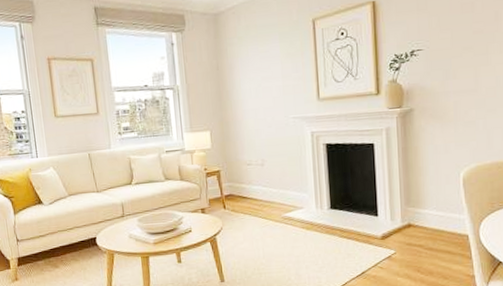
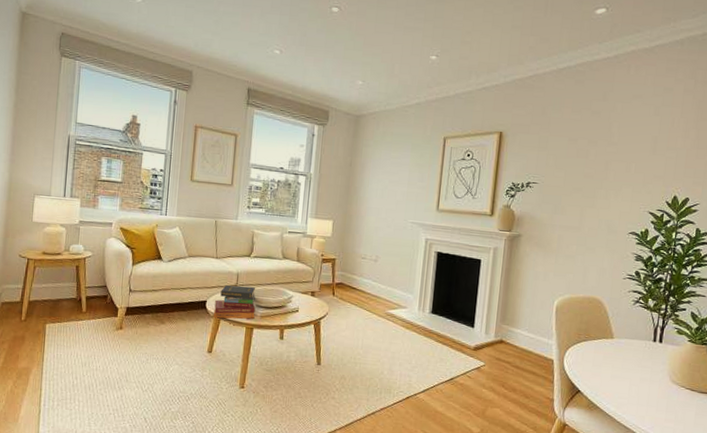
books: none [105,214,148,253] -> present [214,285,256,319]

